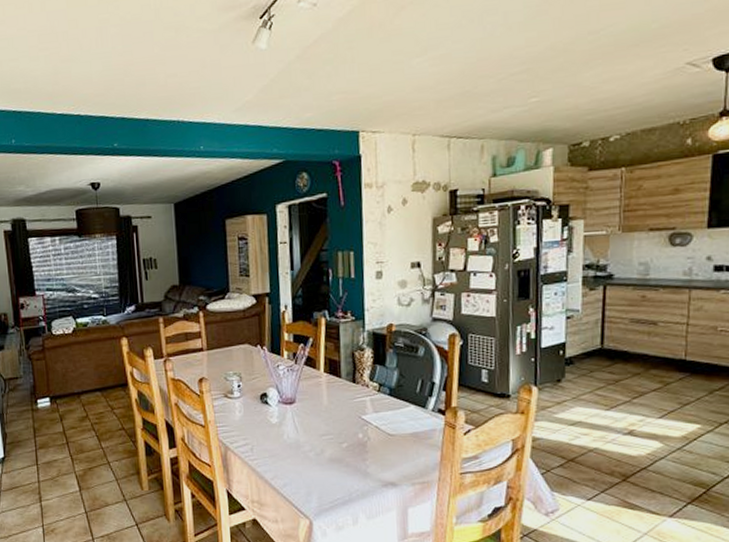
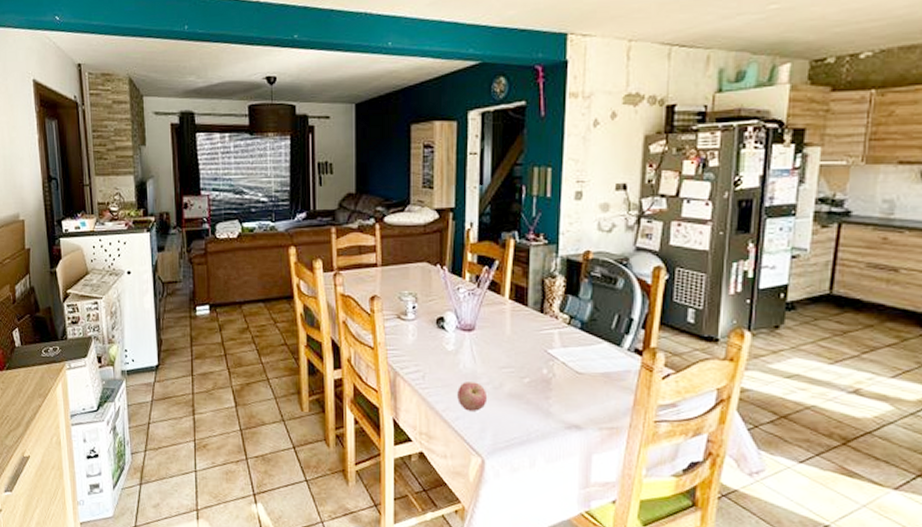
apple: none [283,450,311,477] -> present [457,382,488,411]

